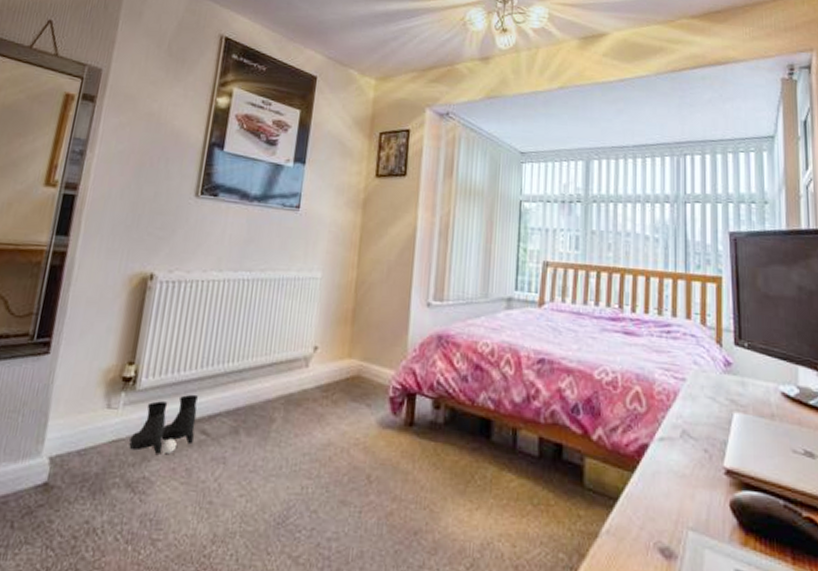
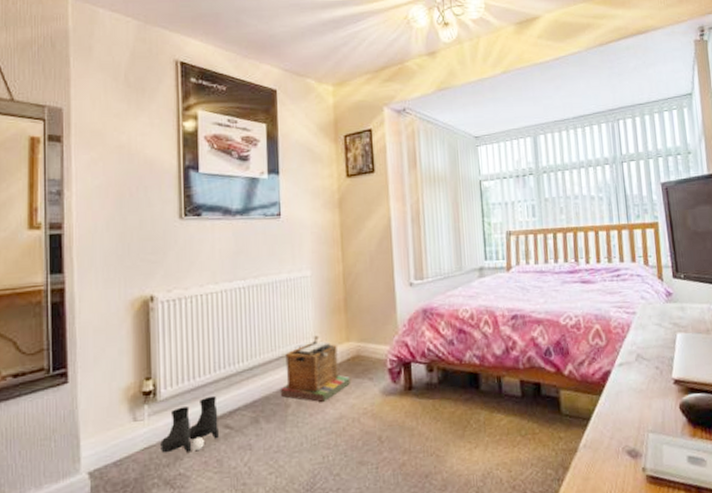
clothes hamper: none [268,351,346,424] -> present [281,341,350,403]

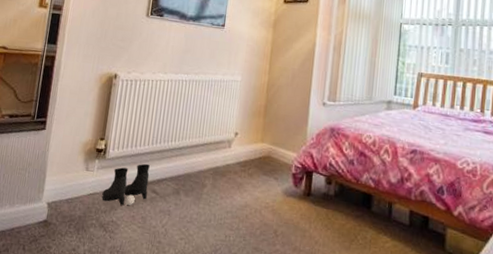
clothes hamper: present [281,341,350,403] -> none [200,136,259,190]

